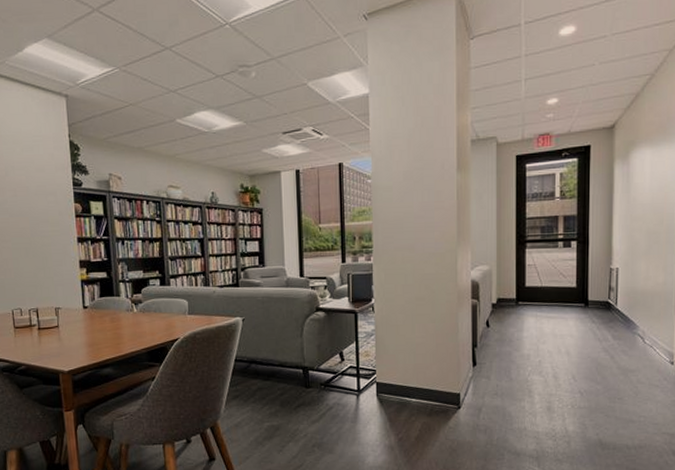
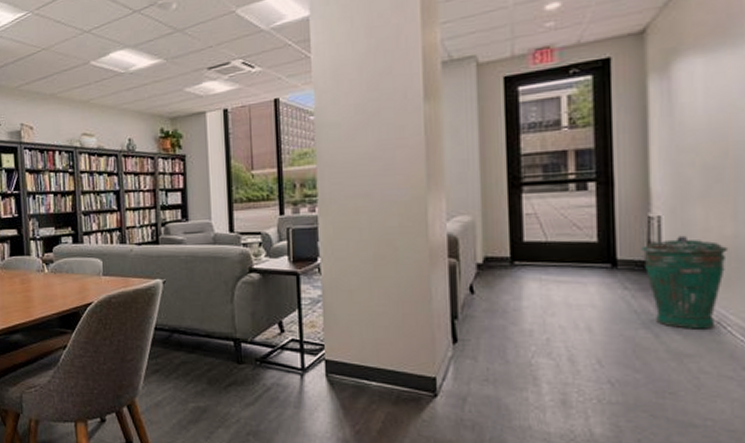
trash can: none [604,282,660,352] -> present [641,235,729,329]

